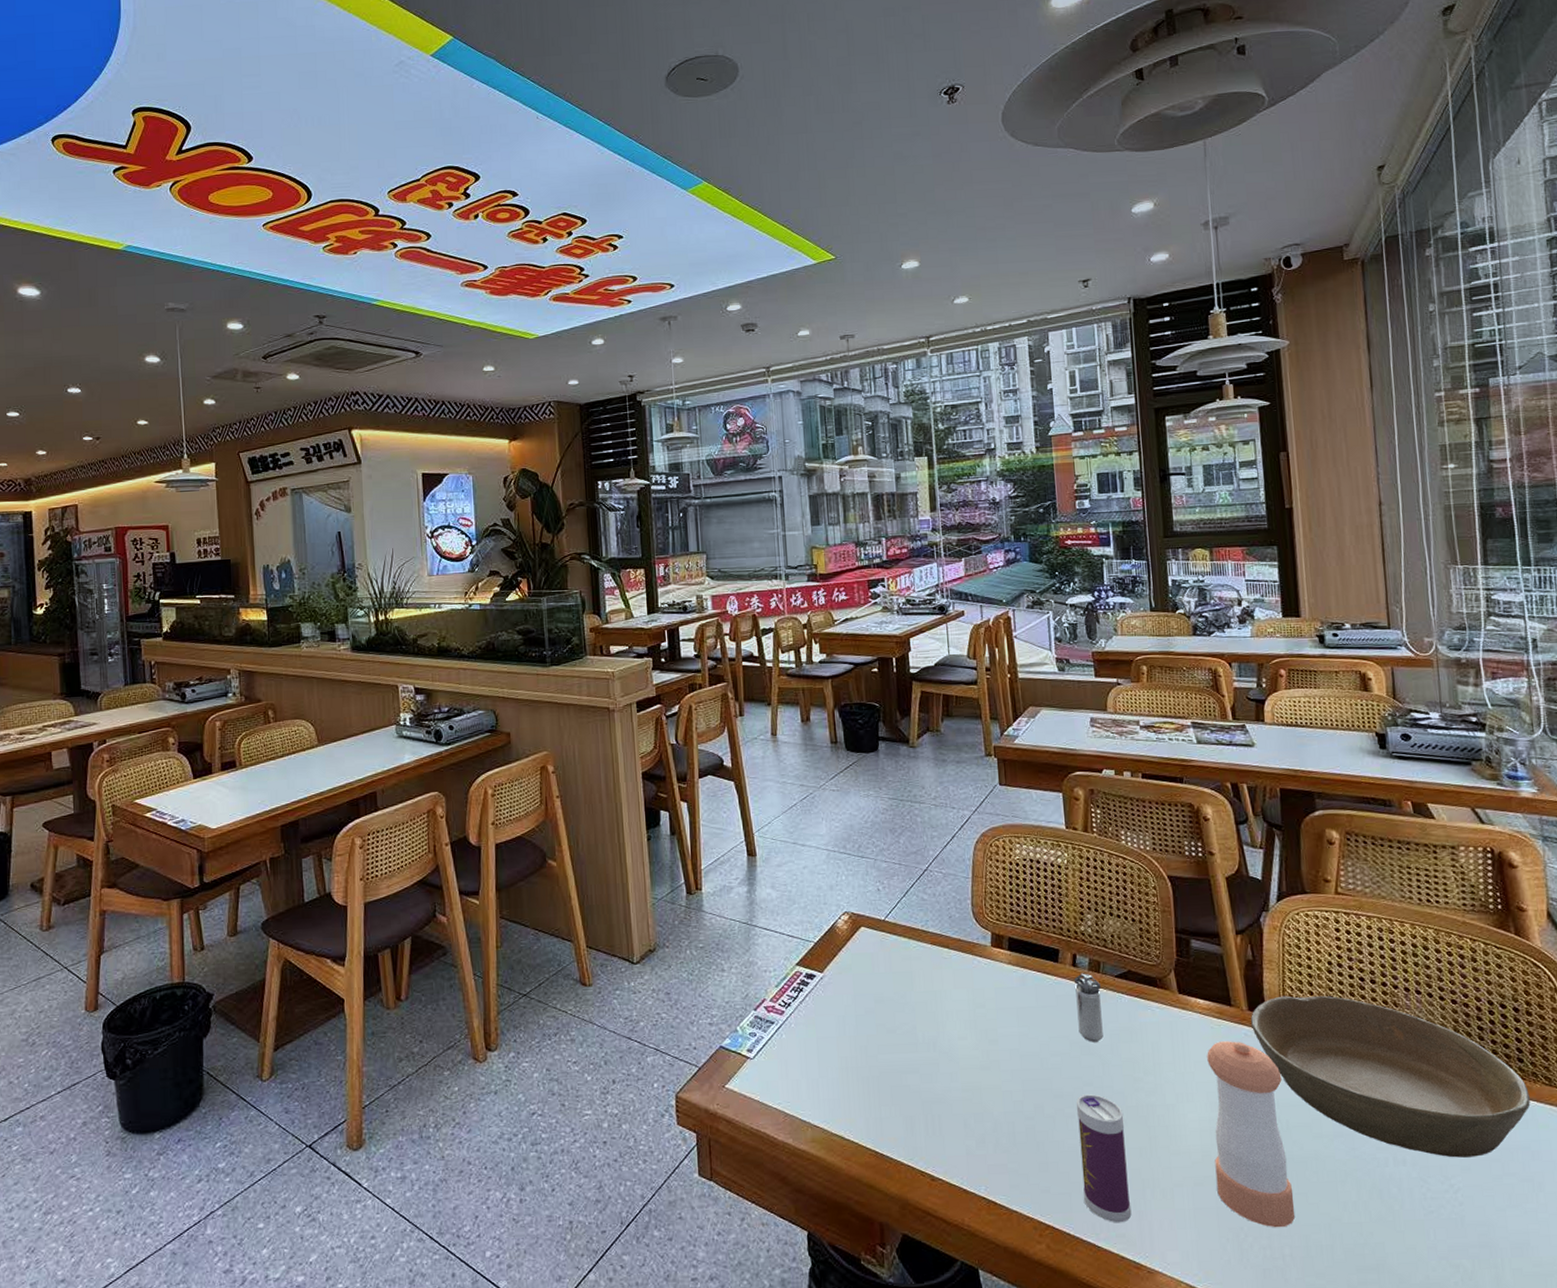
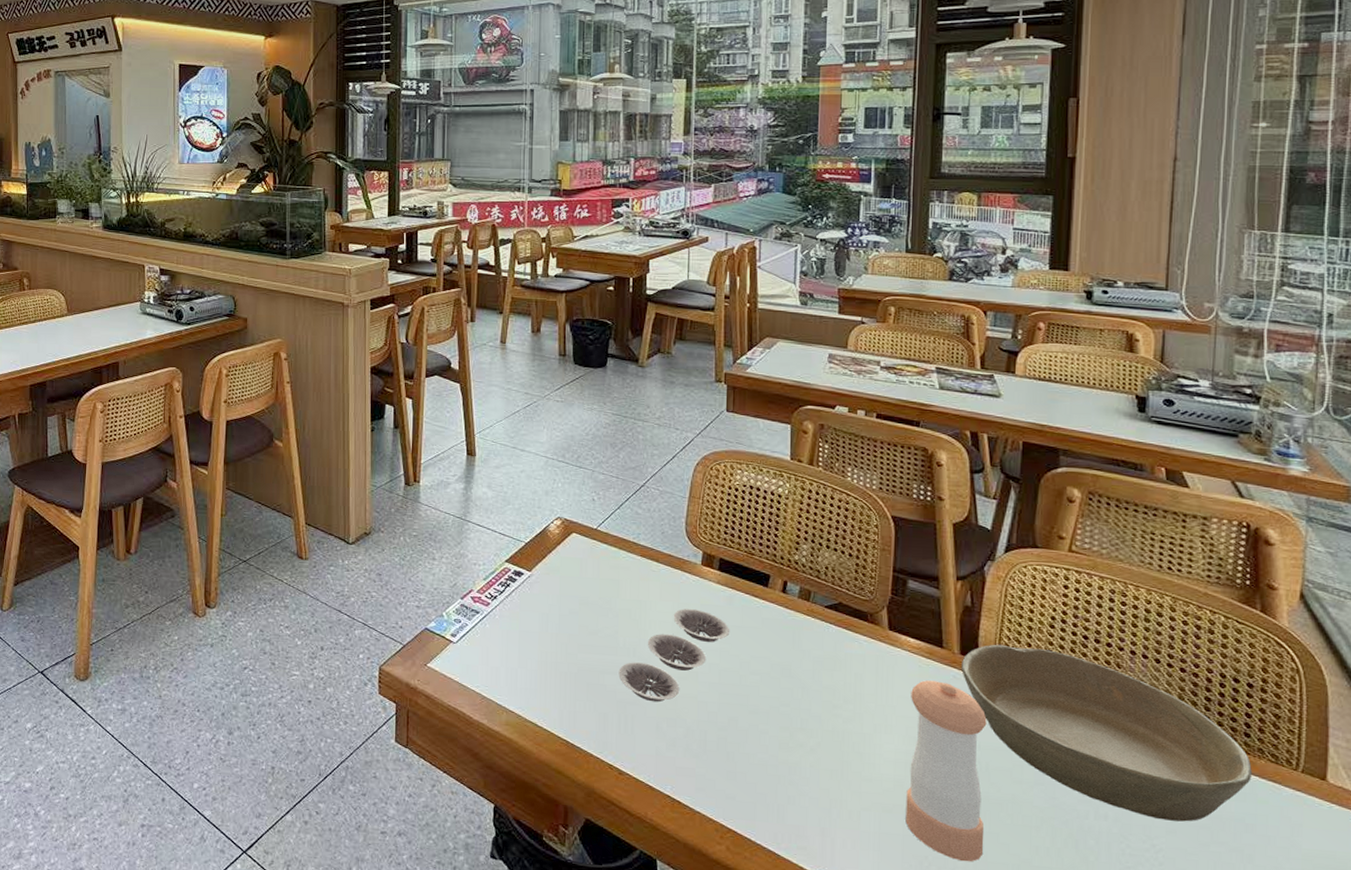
plate: none [920,994,1027,1098] -> present [618,609,730,703]
shaker: present [1074,973,1103,1042] -> none [781,600,809,667]
beverage can: present [1076,1094,1132,1223] -> none [769,714,818,837]

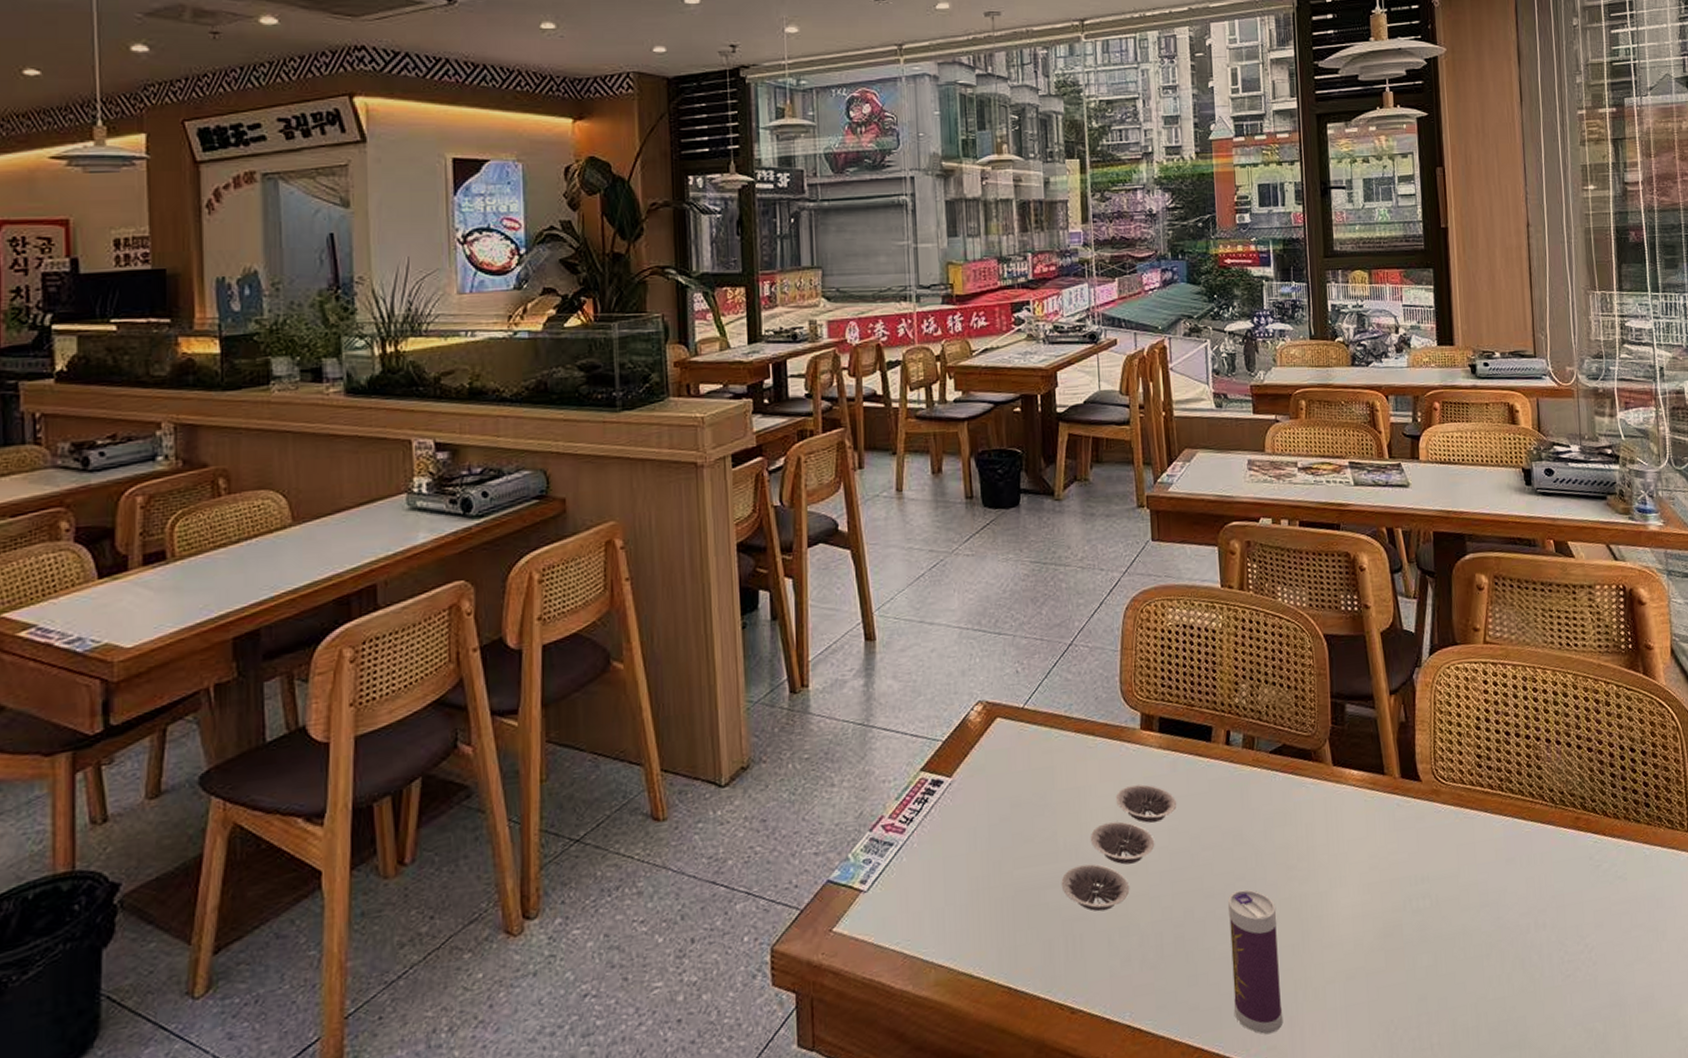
beverage can: none [769,714,818,837] -> present [1228,889,1283,1035]
pepper shaker: present [905,680,987,862] -> none [1360,813,1443,1016]
bowl: present [961,644,1252,822] -> none [1403,754,1655,916]

